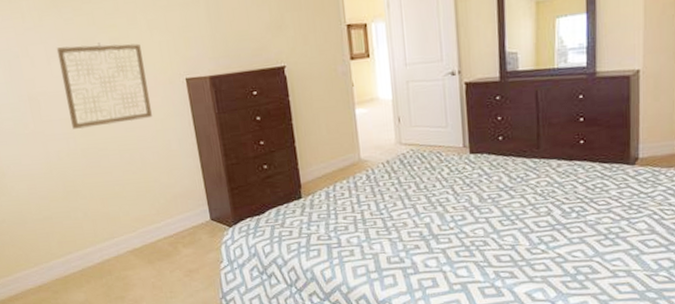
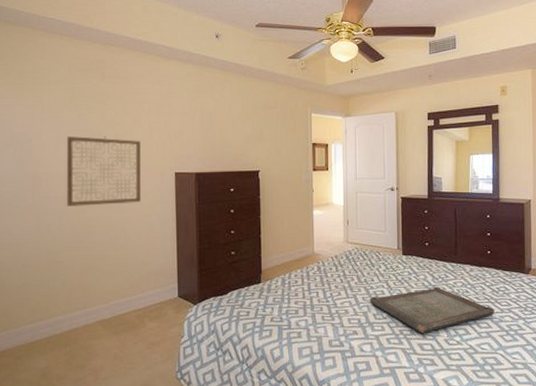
serving tray: none [432,189,589,243] -> present [370,287,495,333]

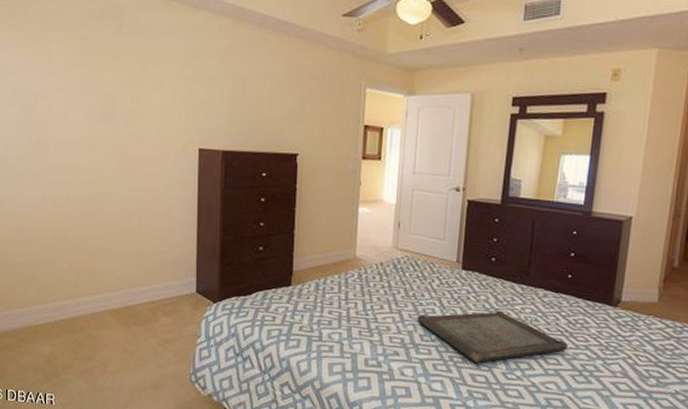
wall art: present [66,136,141,206] -> none [76,97,161,181]

